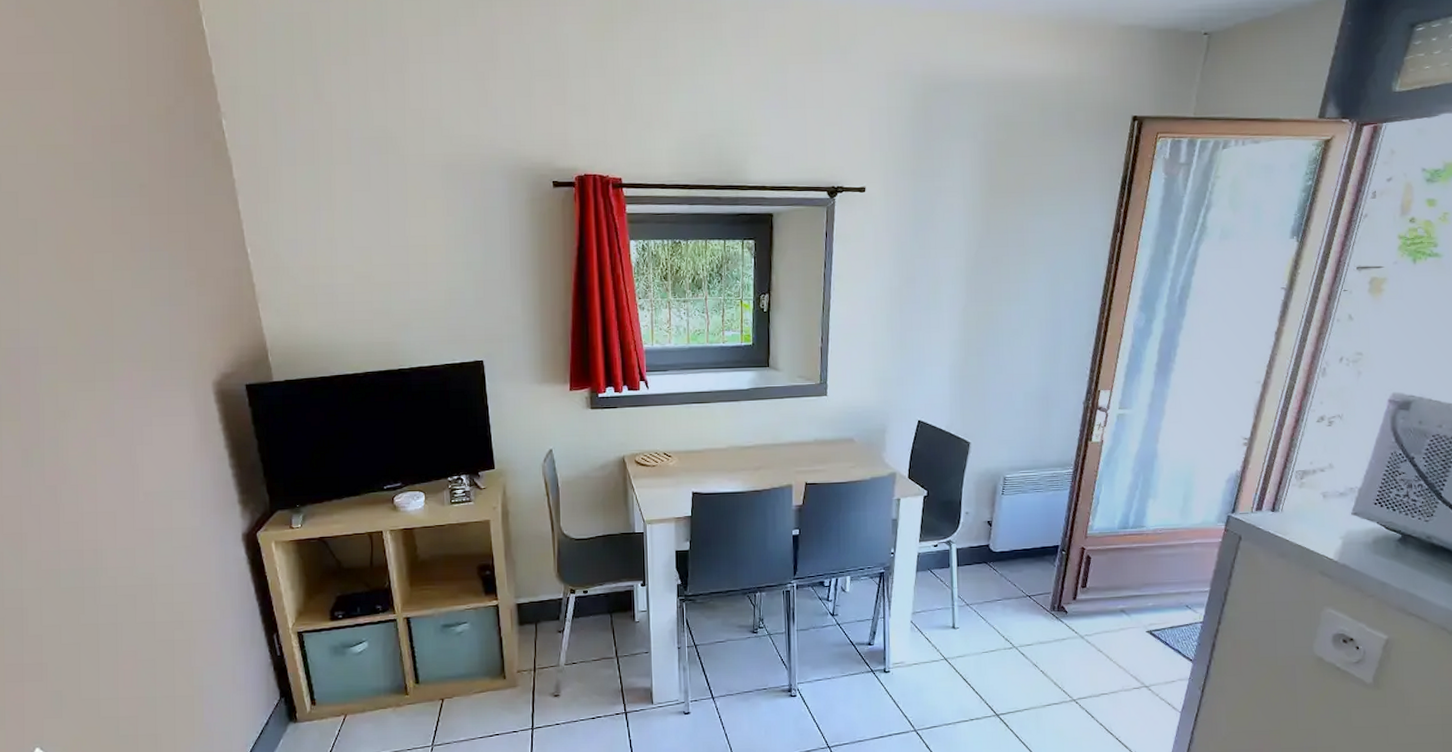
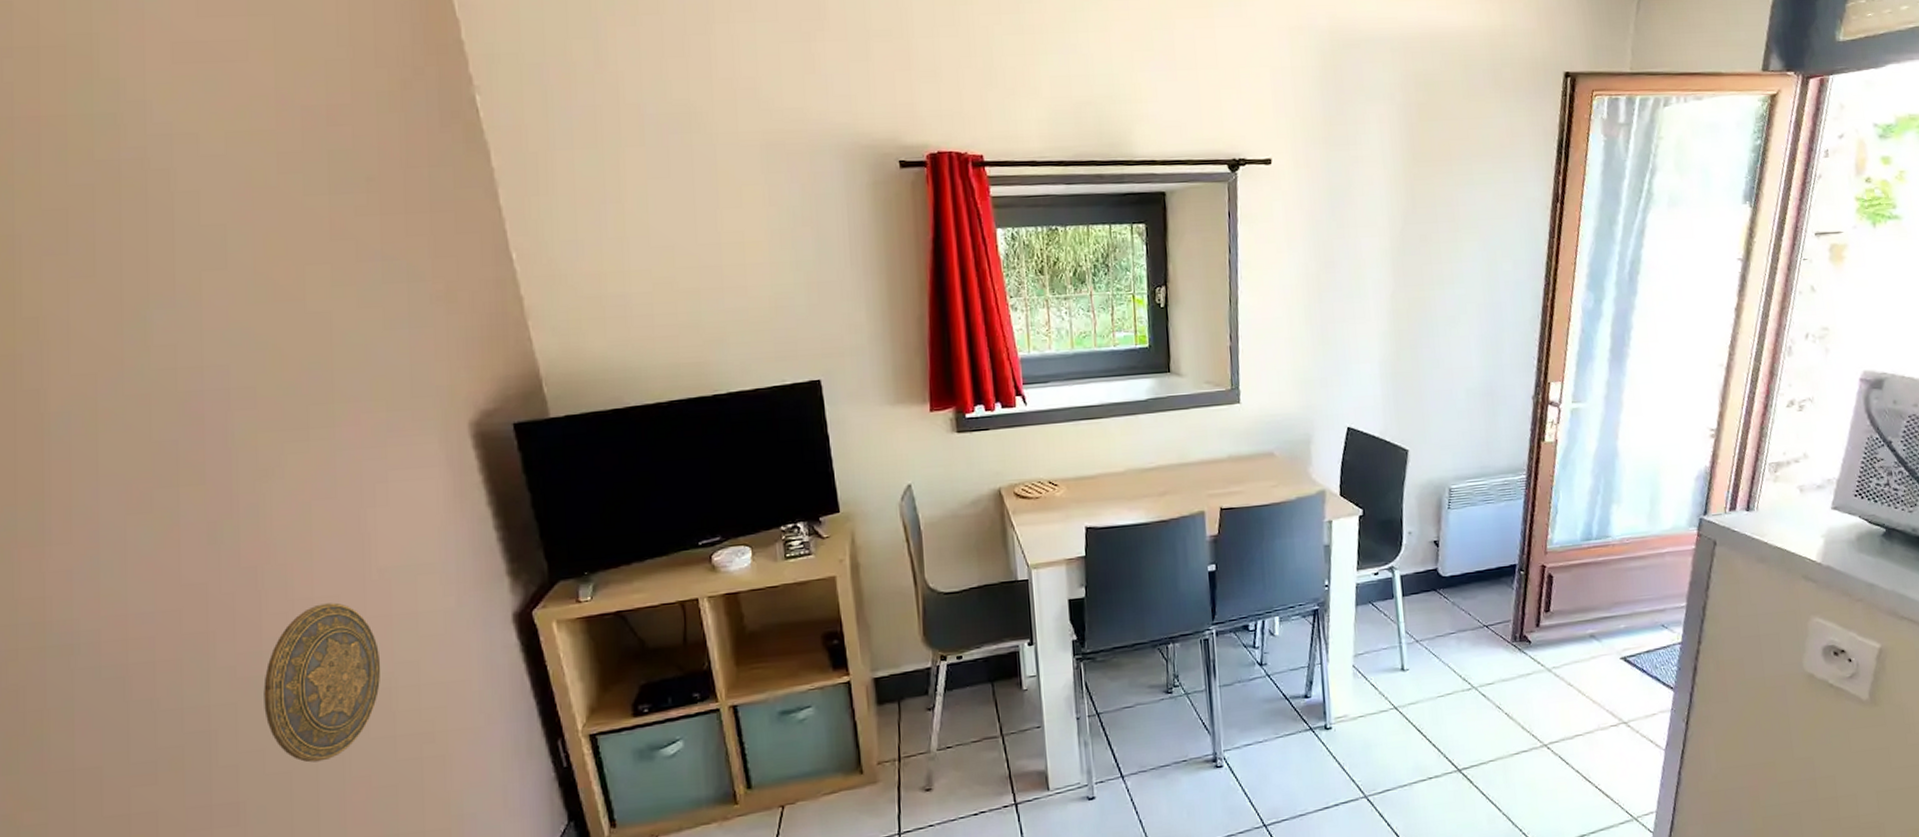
decorative plate: none [60,517,145,638] -> present [263,602,381,763]

